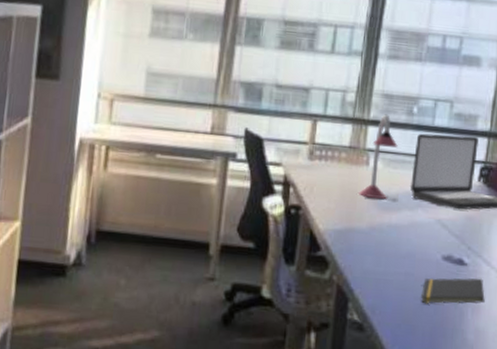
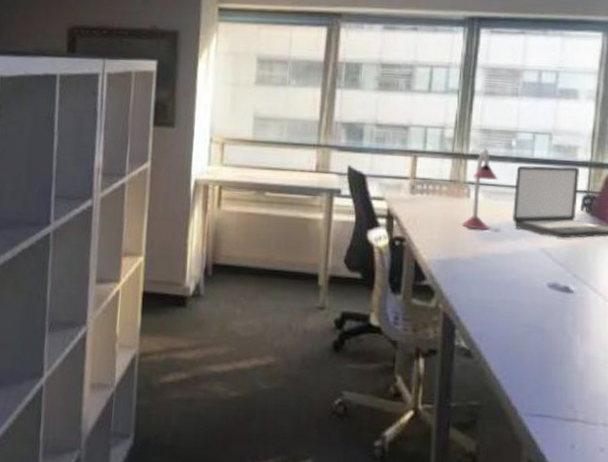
notepad: present [421,278,485,304] -> none [528,305,593,331]

